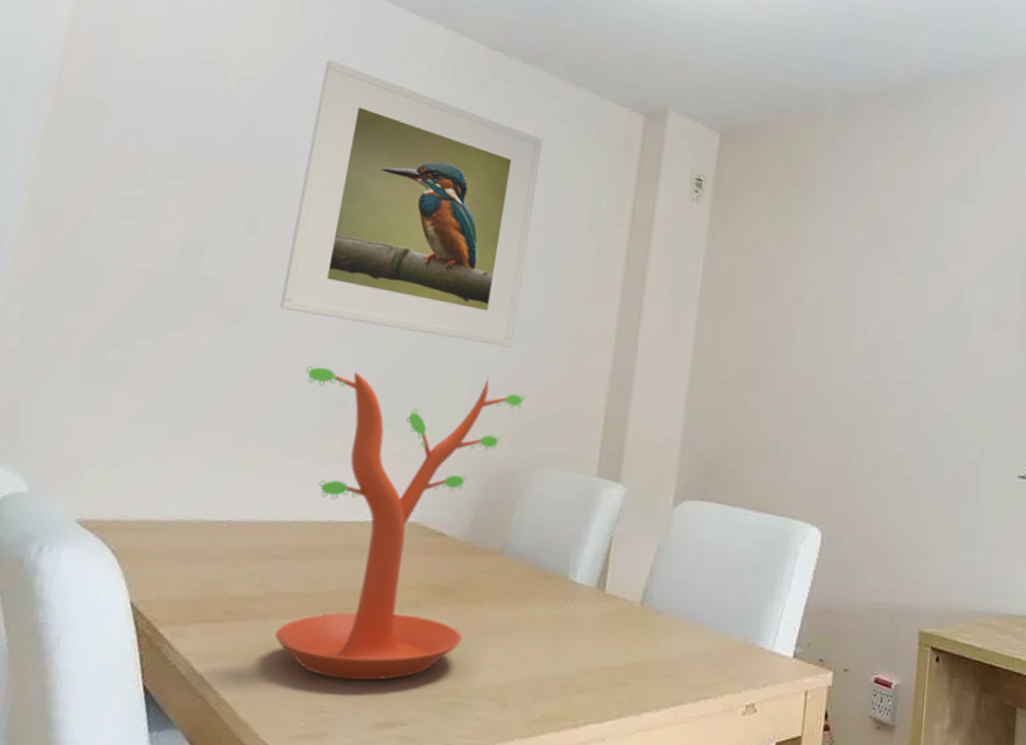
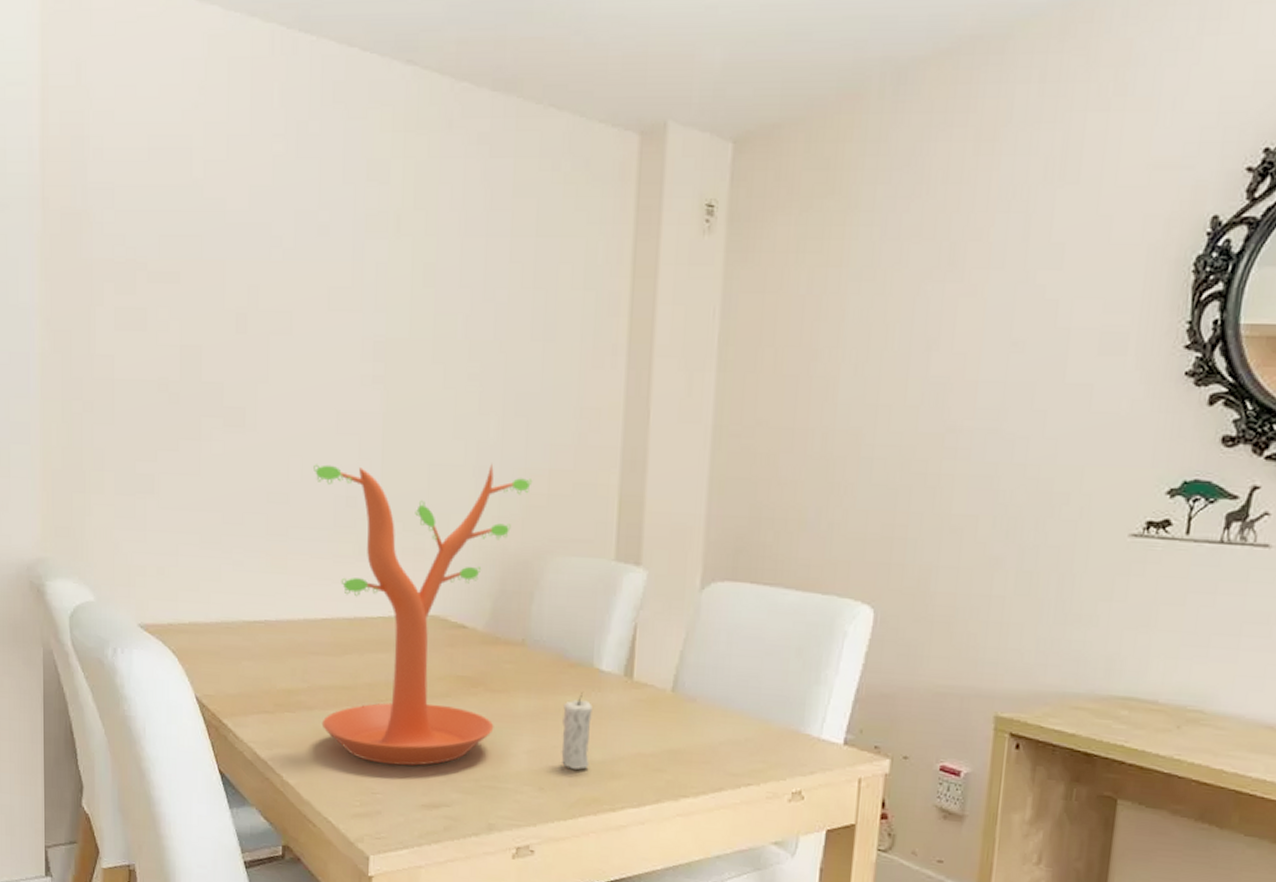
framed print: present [279,60,544,347] -> none [279,125,525,428]
candle: none [528,603,564,684] -> present [561,691,592,770]

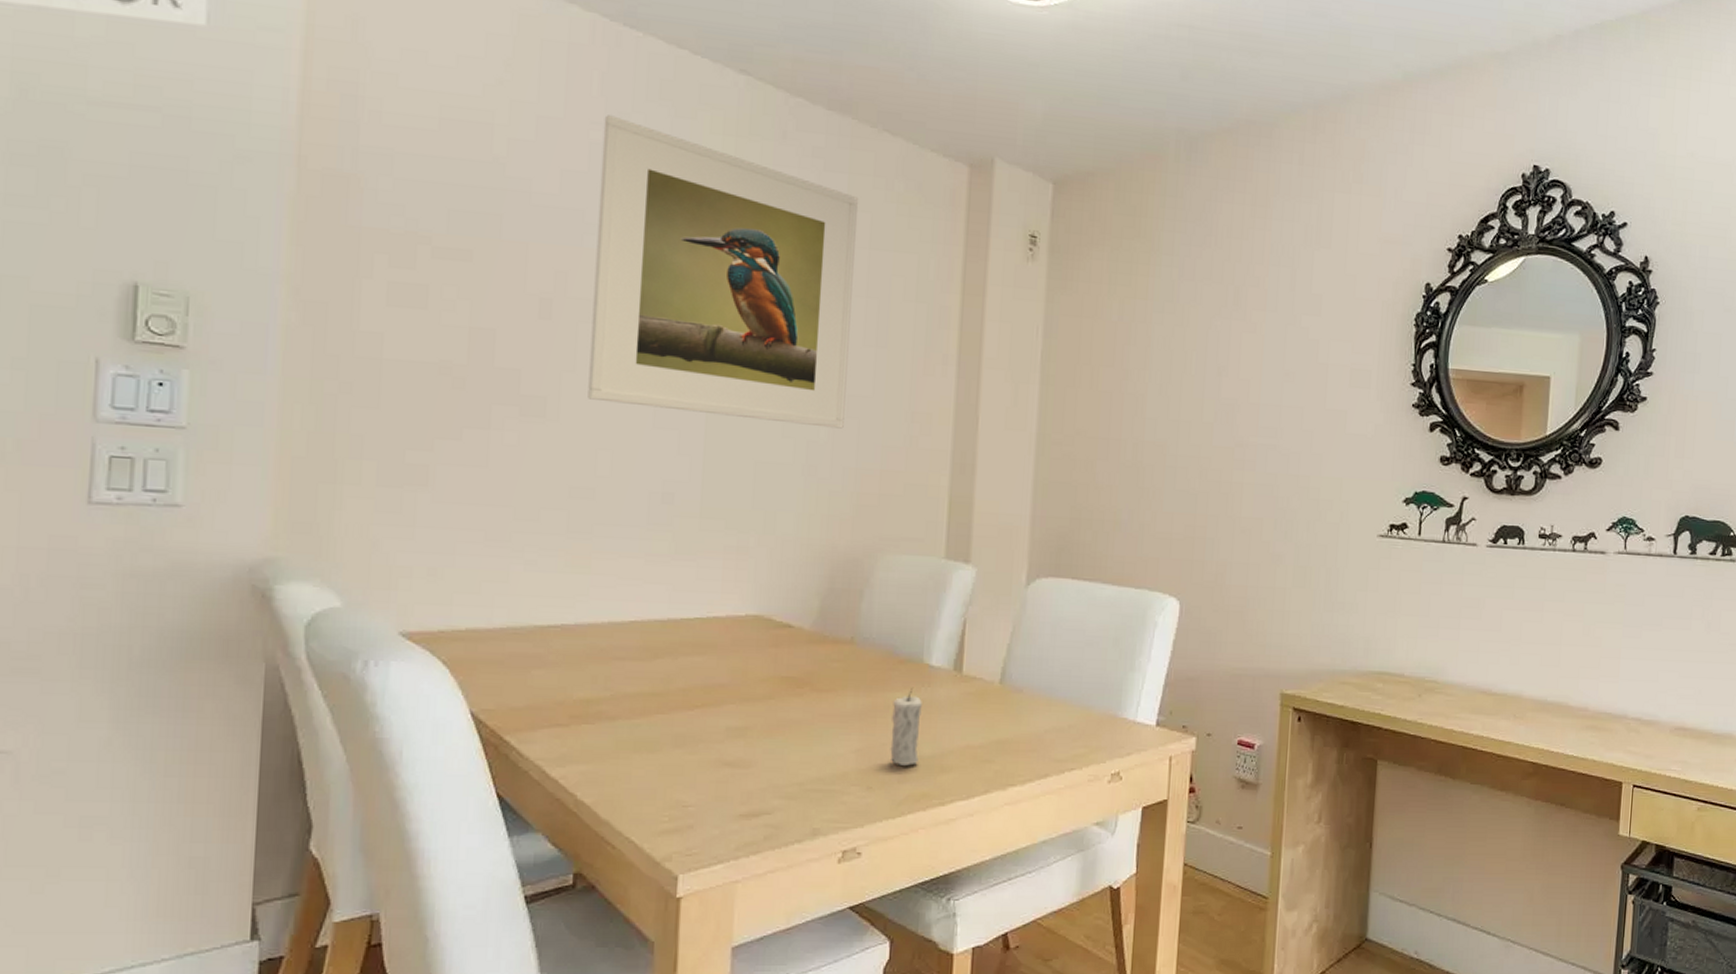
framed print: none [279,125,525,428] -> present [587,115,859,429]
plant: present [314,463,533,766] -> none [625,458,864,774]

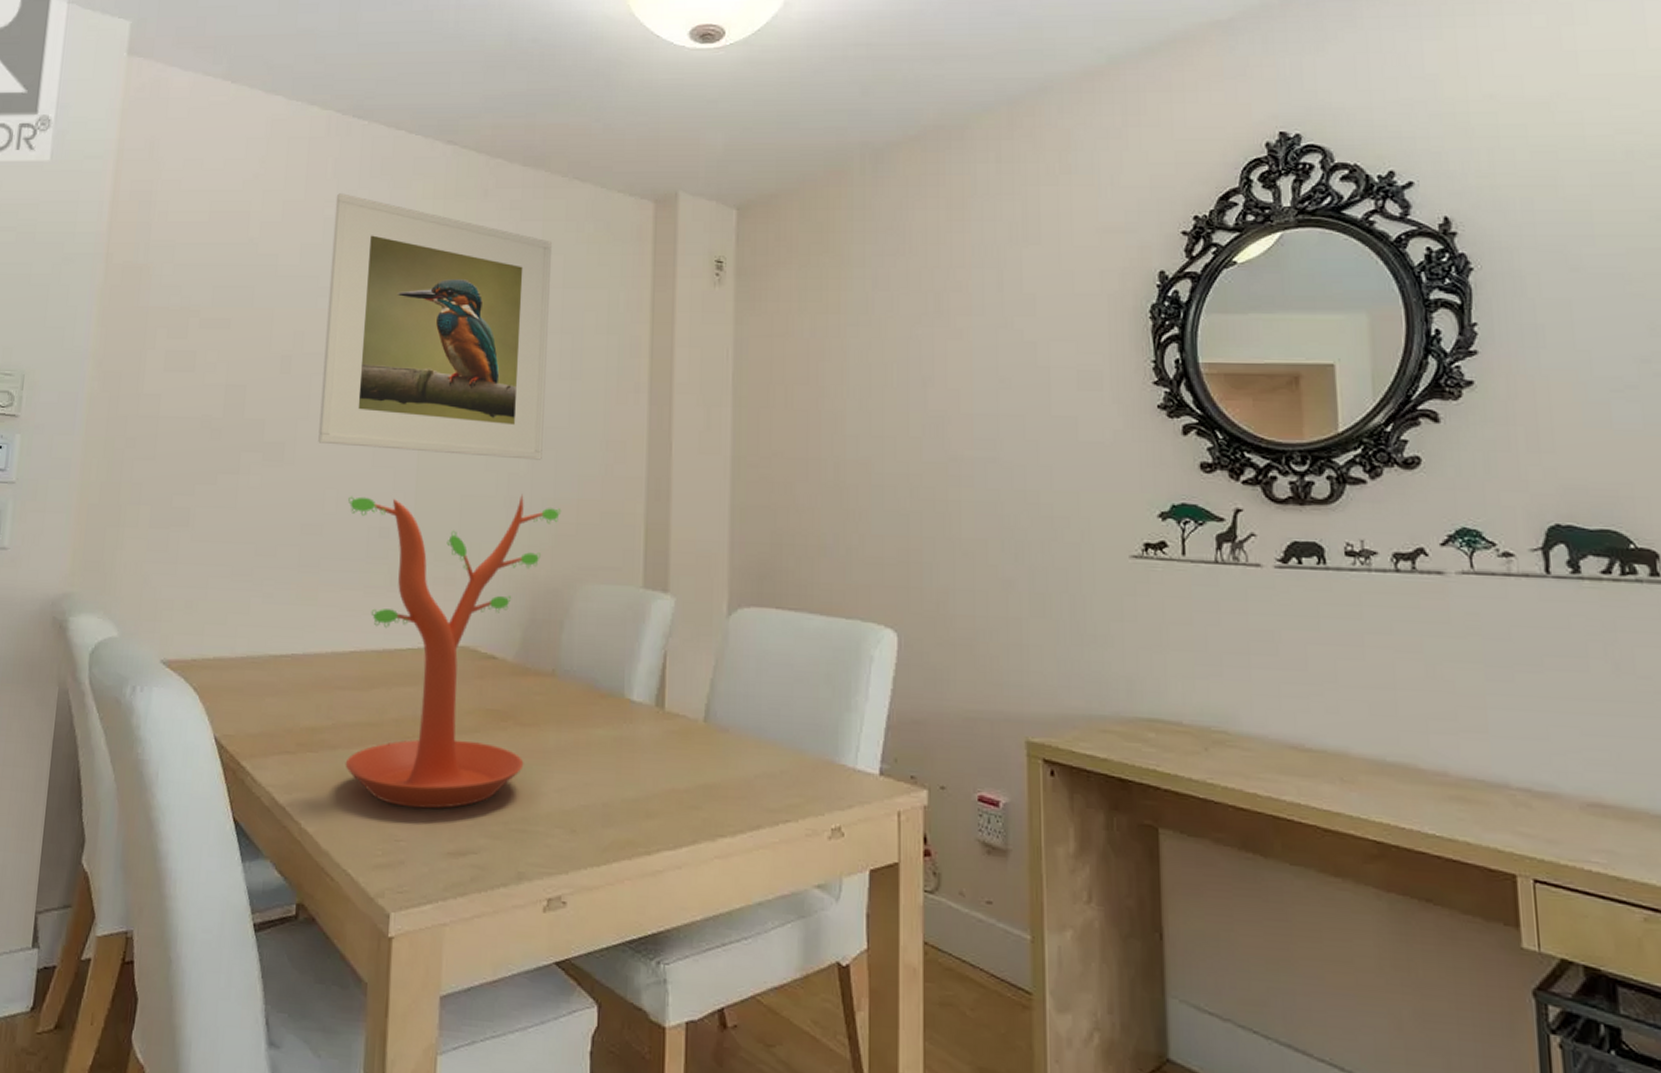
plant: none [625,458,864,774] -> present [345,494,562,809]
candle: present [890,687,922,766] -> none [593,723,624,809]

